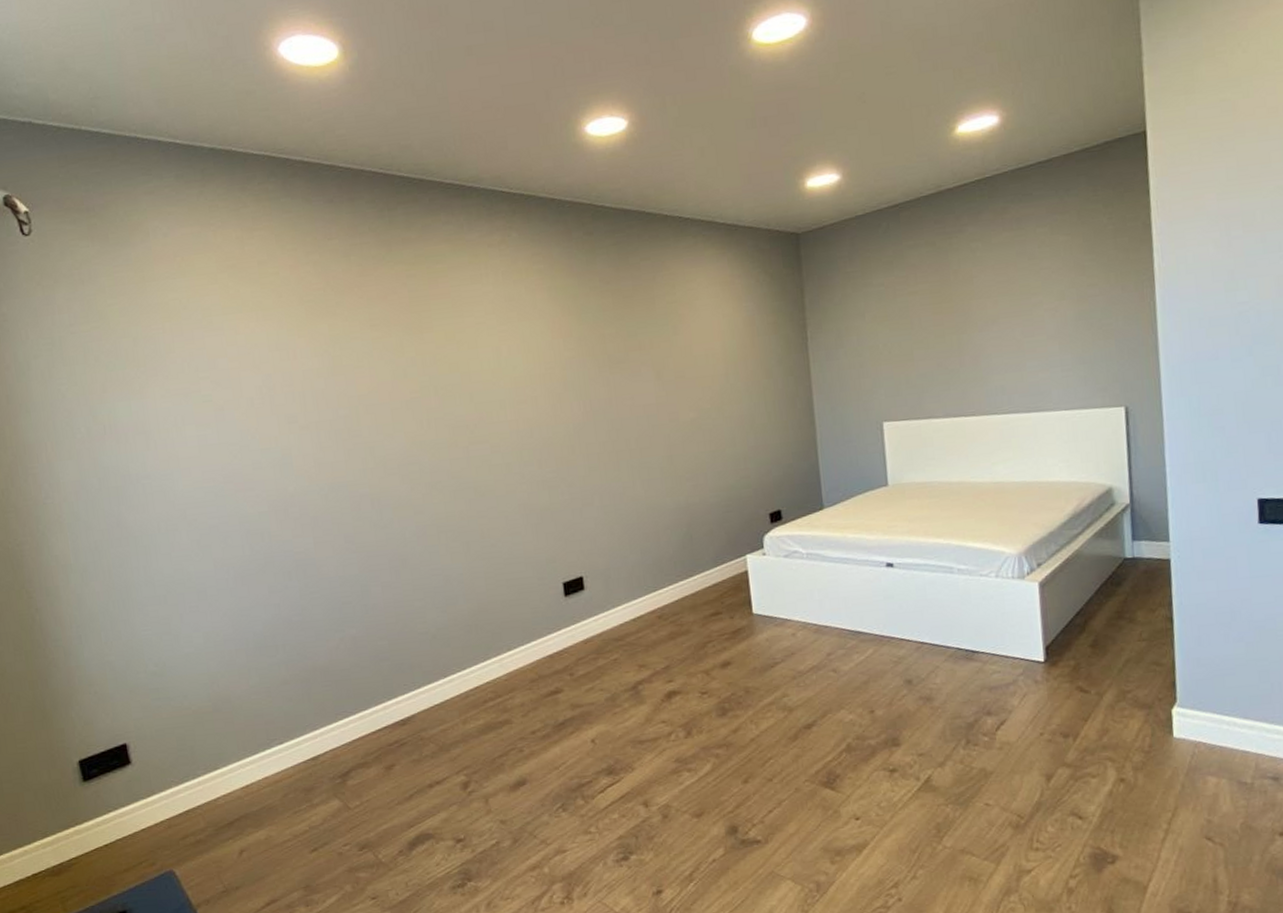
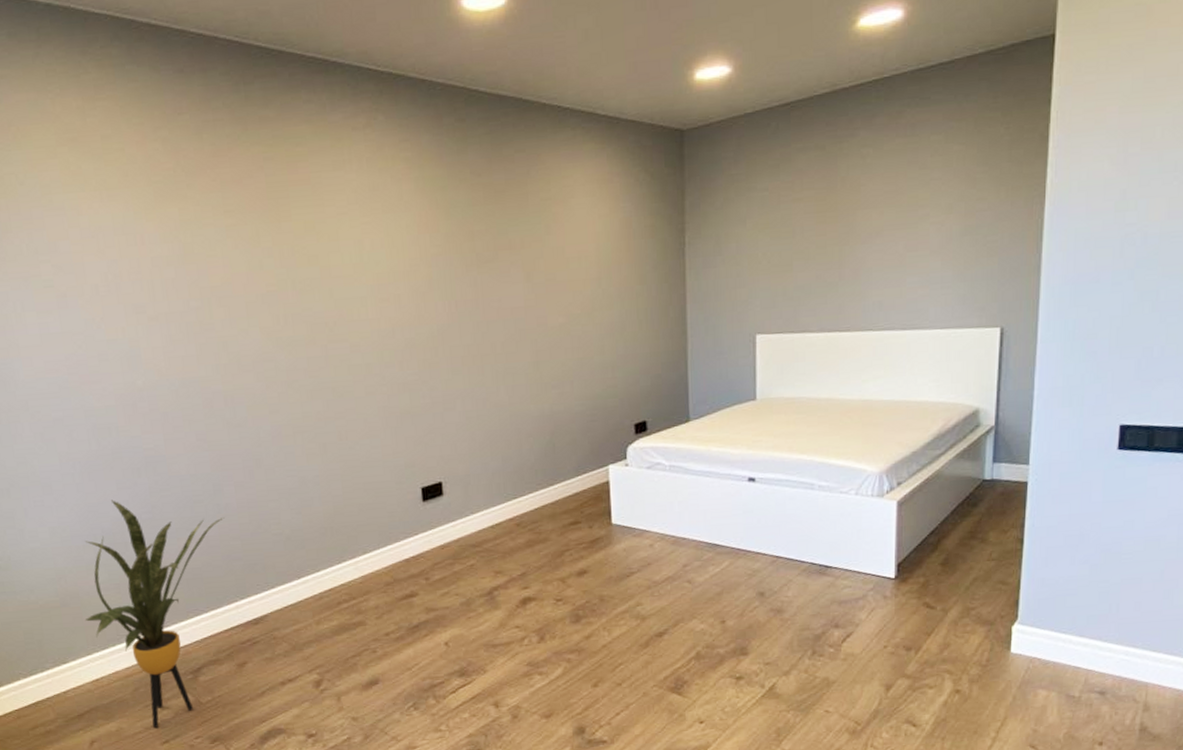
house plant: none [236,603,372,835] -> present [84,500,225,728]

